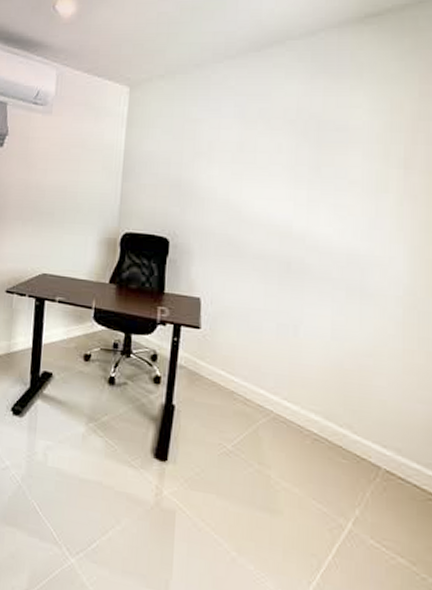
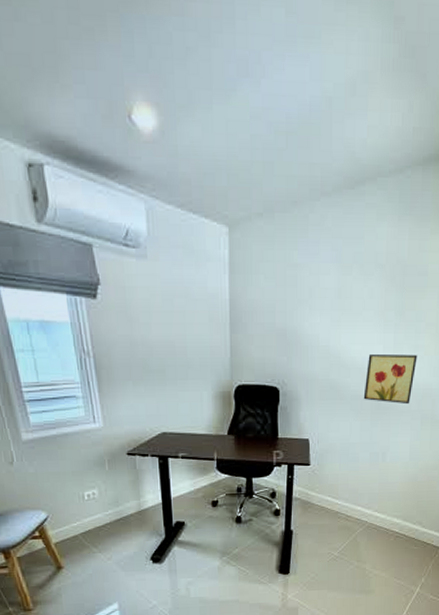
wall art: none [269,210,338,271] -> present [363,353,418,405]

